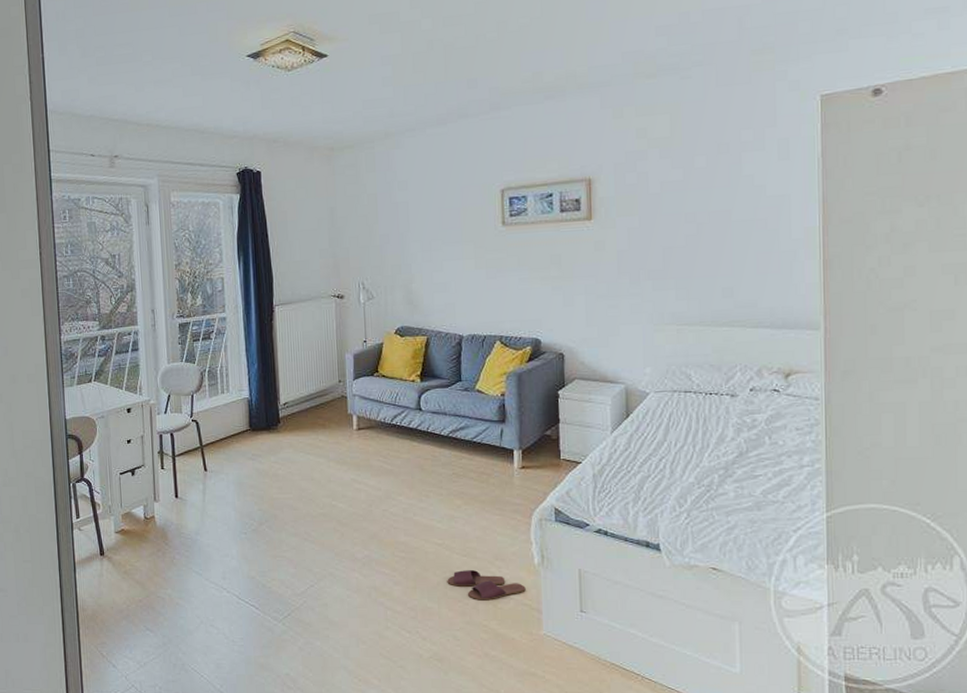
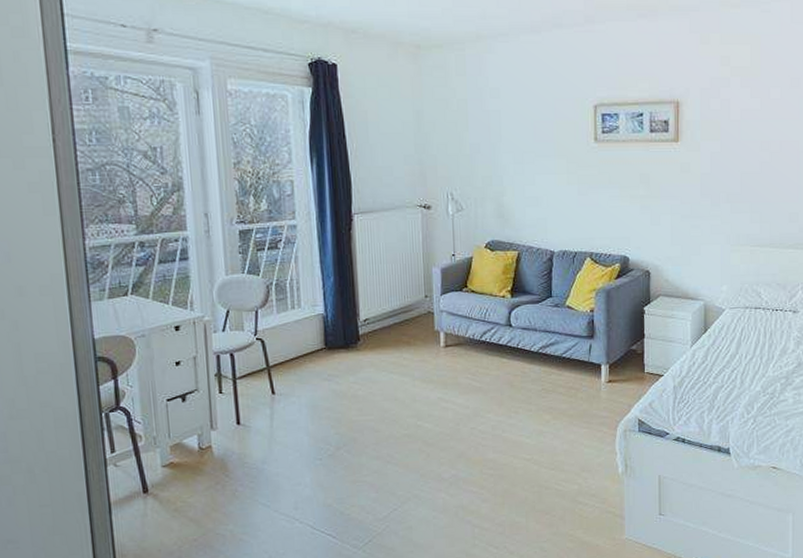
slippers: present [447,570,526,601] -> none [535,482,610,512]

